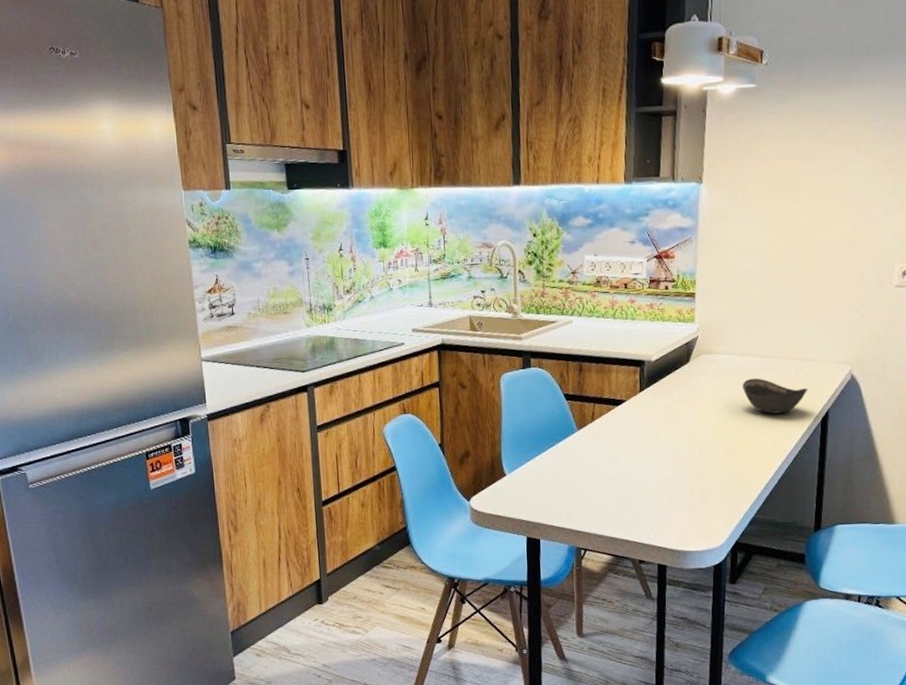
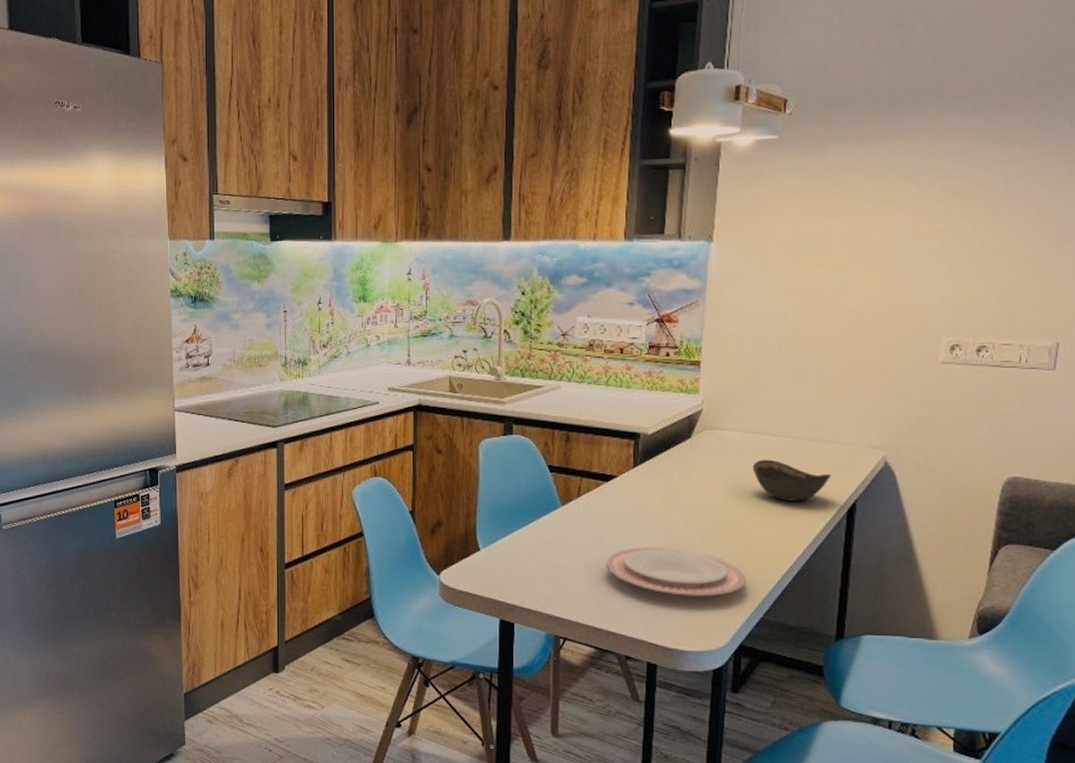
plate: none [619,461,739,504] -> present [606,546,746,597]

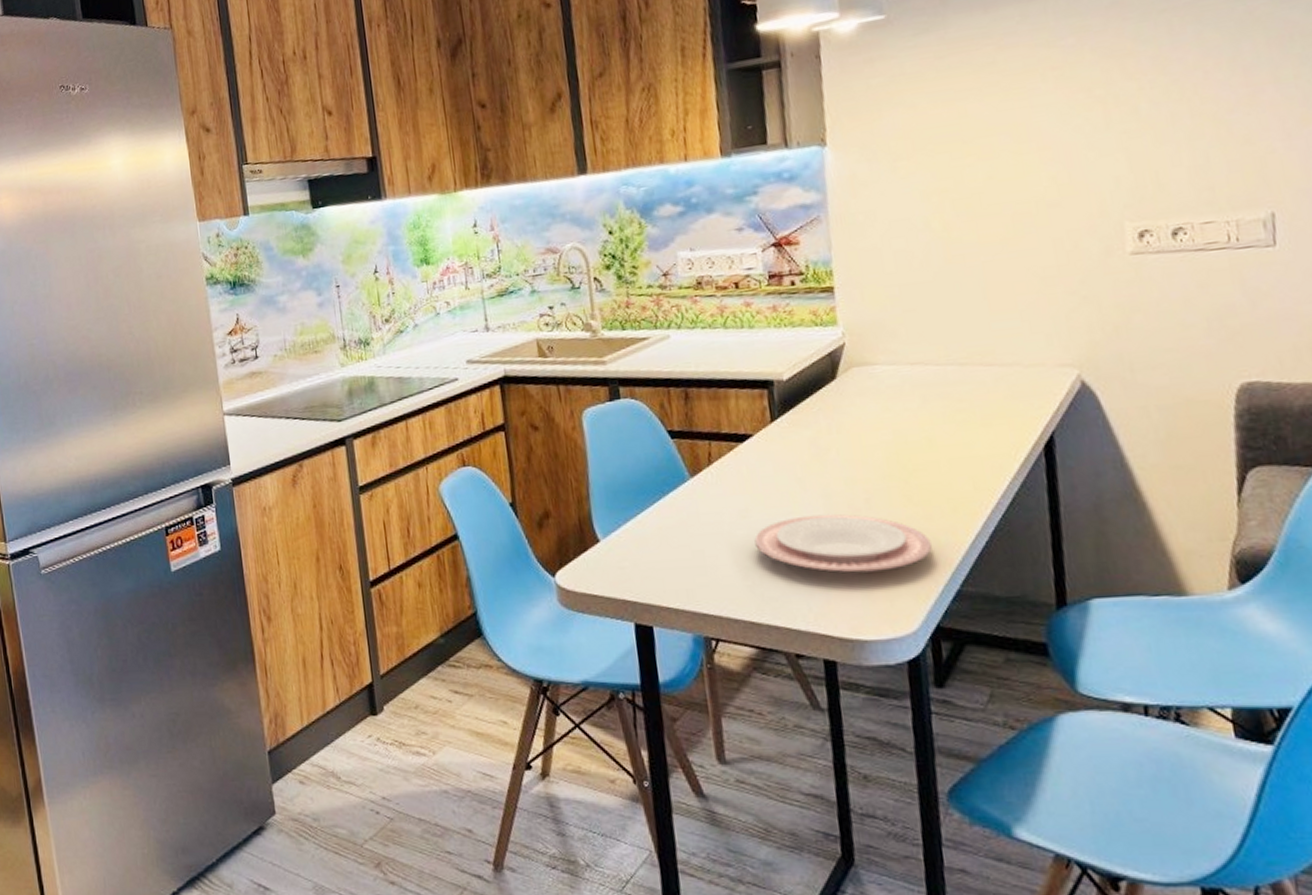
bowl: present [752,459,832,501] -> none [916,393,1018,443]

